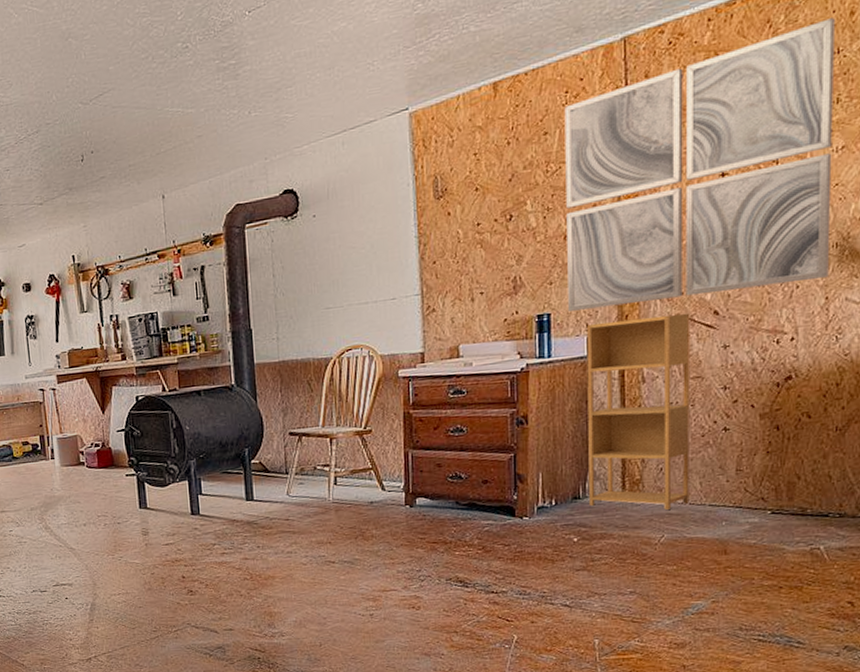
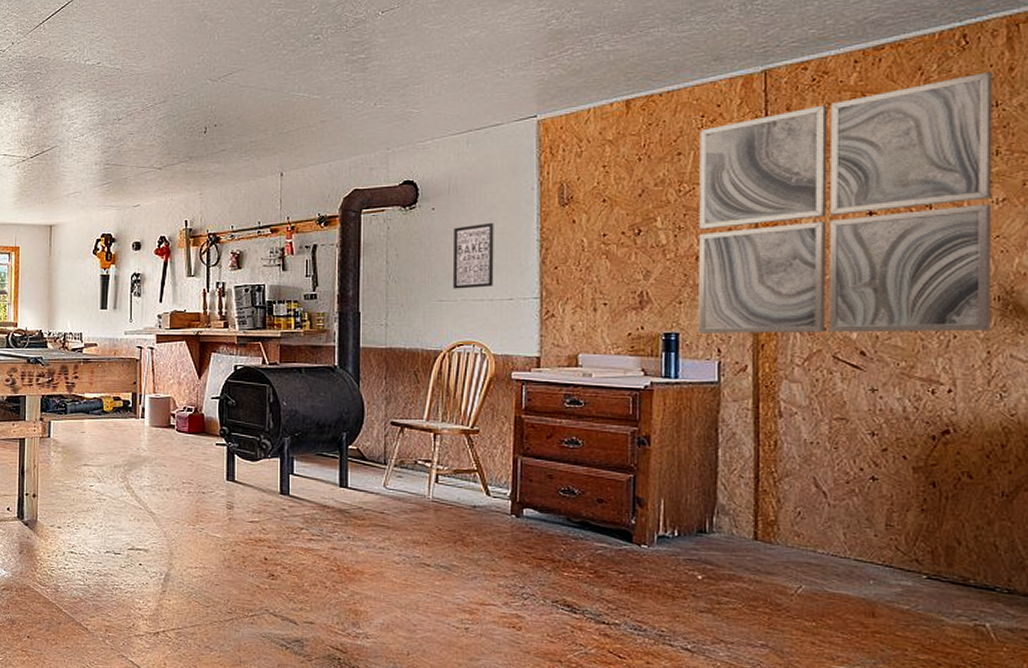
wall art: none [335,223,377,295] -> present [453,222,494,289]
shelving unit: present [586,313,691,510] -> none [717,349,834,558]

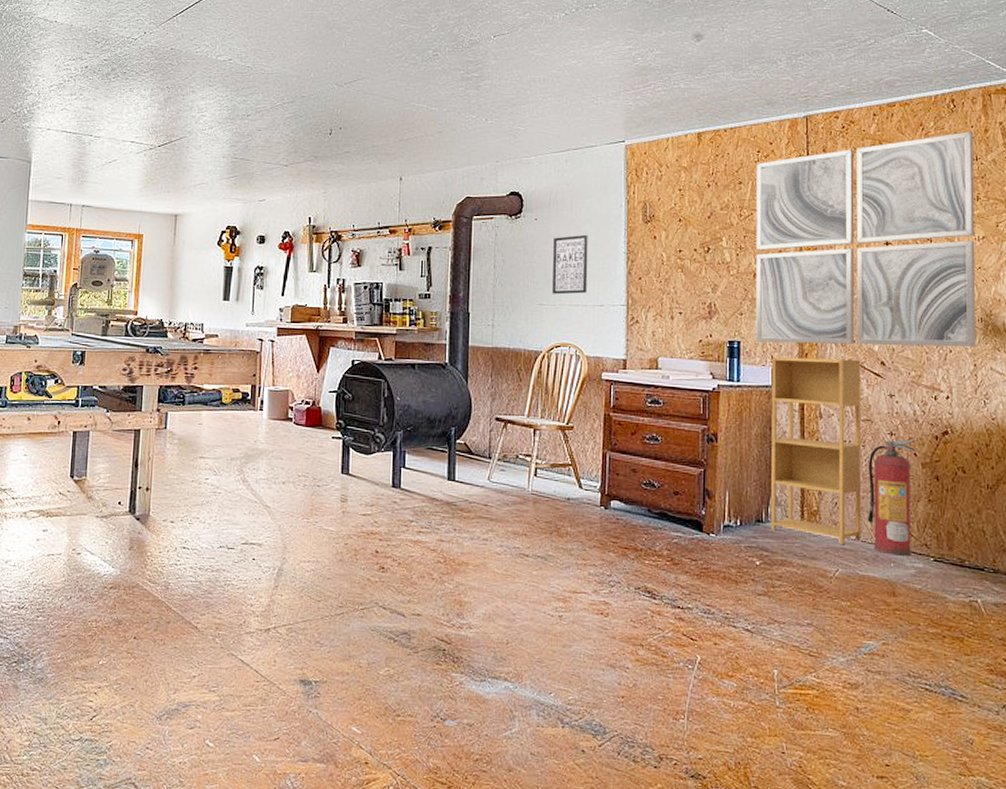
shelving unit: none [717,349,834,558] -> present [771,356,861,544]
fire extinguisher: none [839,440,907,572] -> present [867,439,917,556]

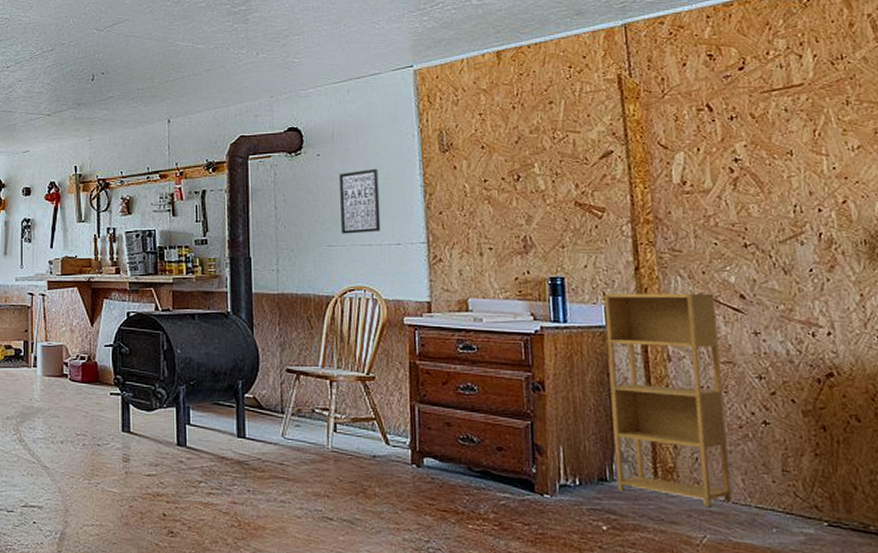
wall art: present [756,131,976,347] -> none [568,27,860,278]
fire extinguisher: present [867,439,917,556] -> none [733,383,798,520]

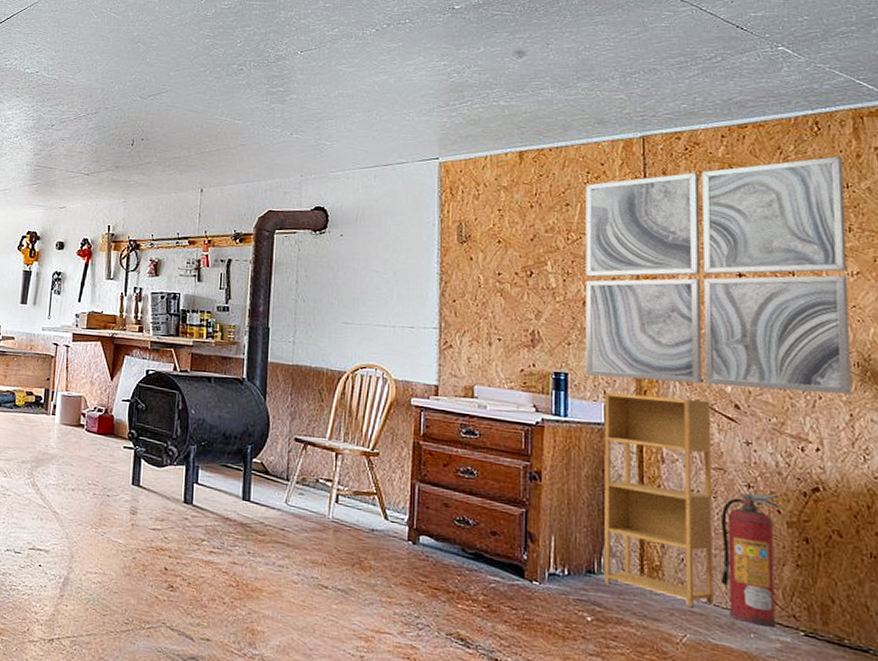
wall art: present [339,168,381,234] -> none [358,252,398,314]
wall art: none [568,27,860,278] -> present [586,156,852,394]
fire extinguisher: none [733,383,798,520] -> present [720,493,781,627]

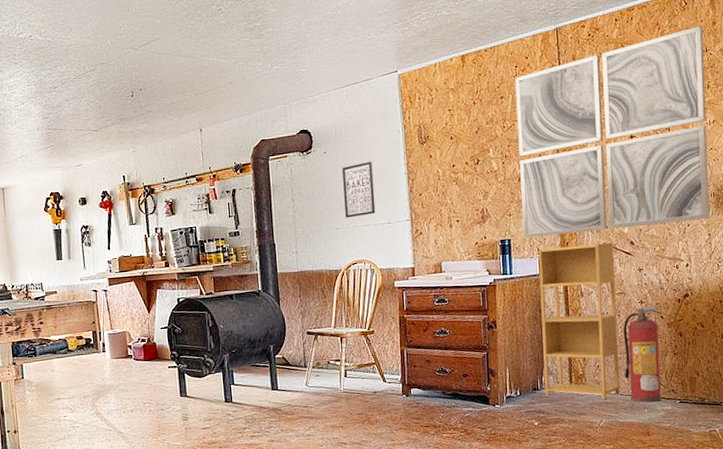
wall art: none [358,252,398,314] -> present [342,161,376,218]

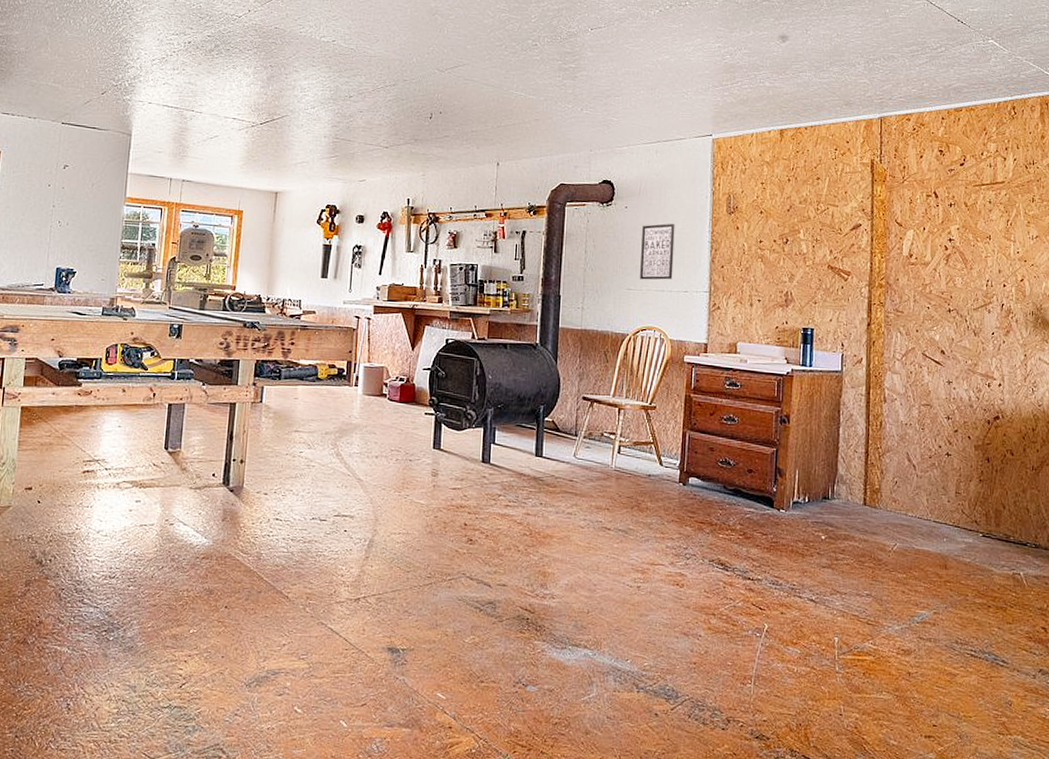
wall art: present [515,25,709,238] -> none [828,137,1031,338]
shelving unit: present [538,242,620,399] -> none [836,344,923,520]
fire extinguisher: present [623,304,663,403] -> none [923,423,971,532]

